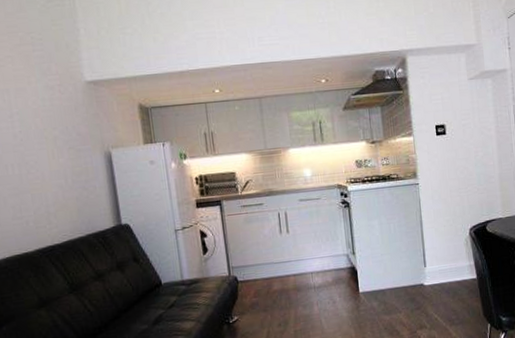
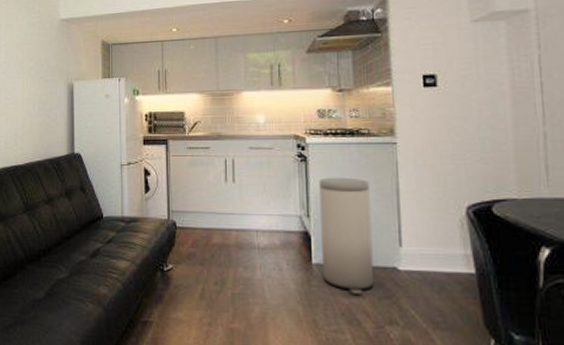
pedal bin: none [360,216,408,311] -> present [319,177,374,294]

